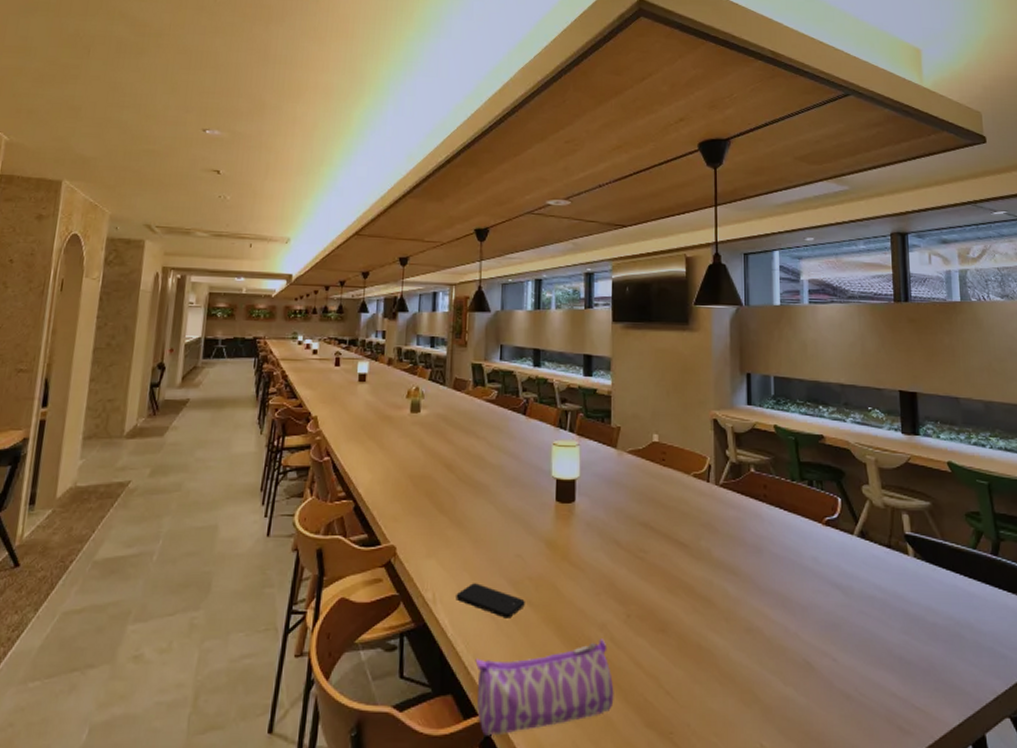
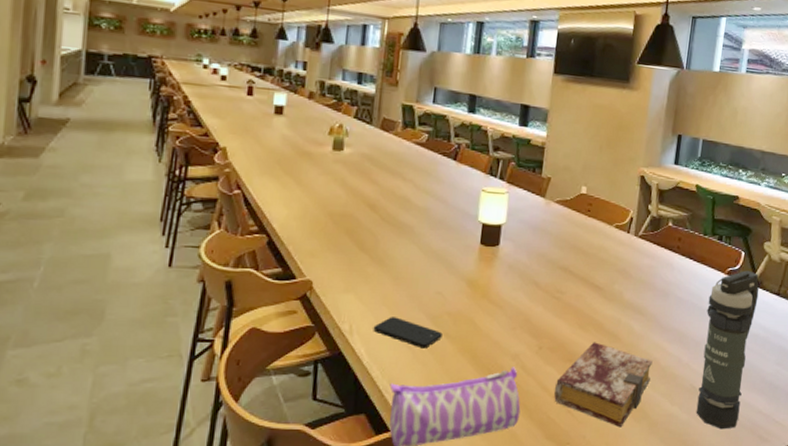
book: none [648,608,755,714] -> present [554,342,653,428]
smoke grenade: none [808,519,869,718] -> present [696,270,759,430]

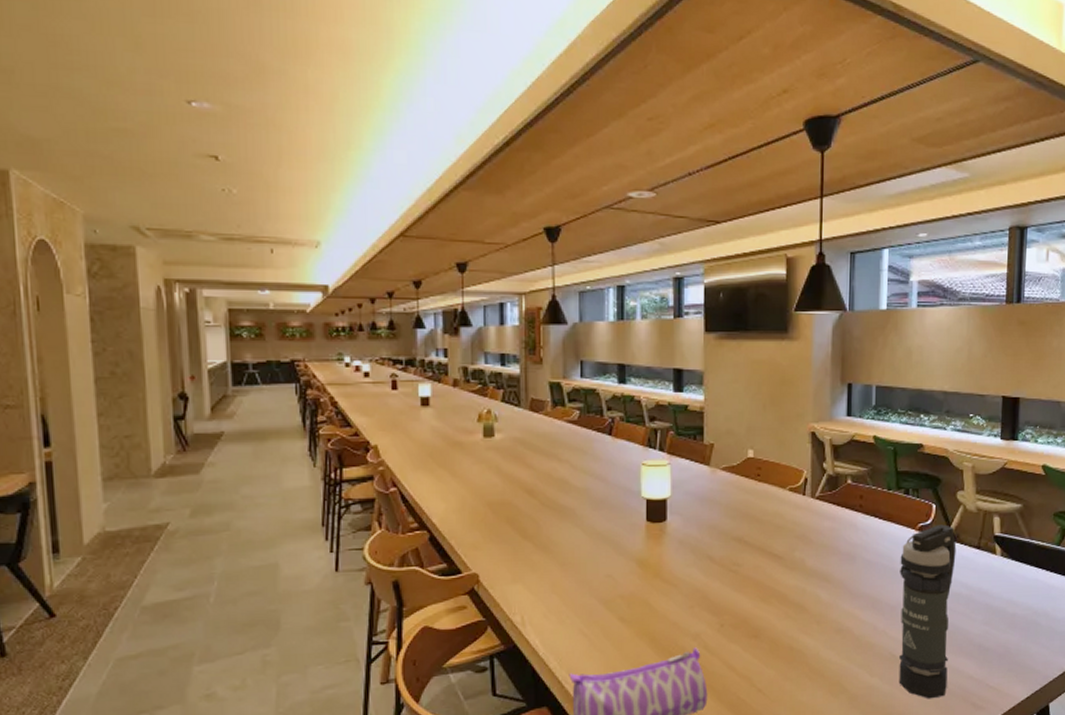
smartphone: present [373,317,443,349] -> none [545,604,617,635]
book: present [554,342,653,428] -> none [741,615,845,704]

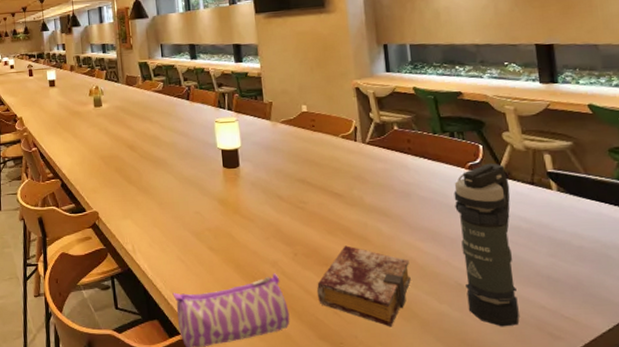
book: none [741,615,845,704] -> present [316,245,411,327]

